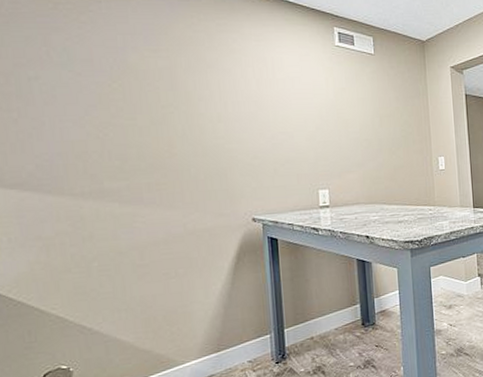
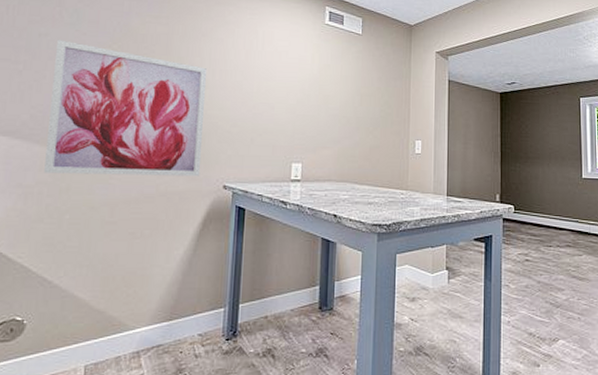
wall art: none [50,82,227,223] -> present [44,39,208,177]

